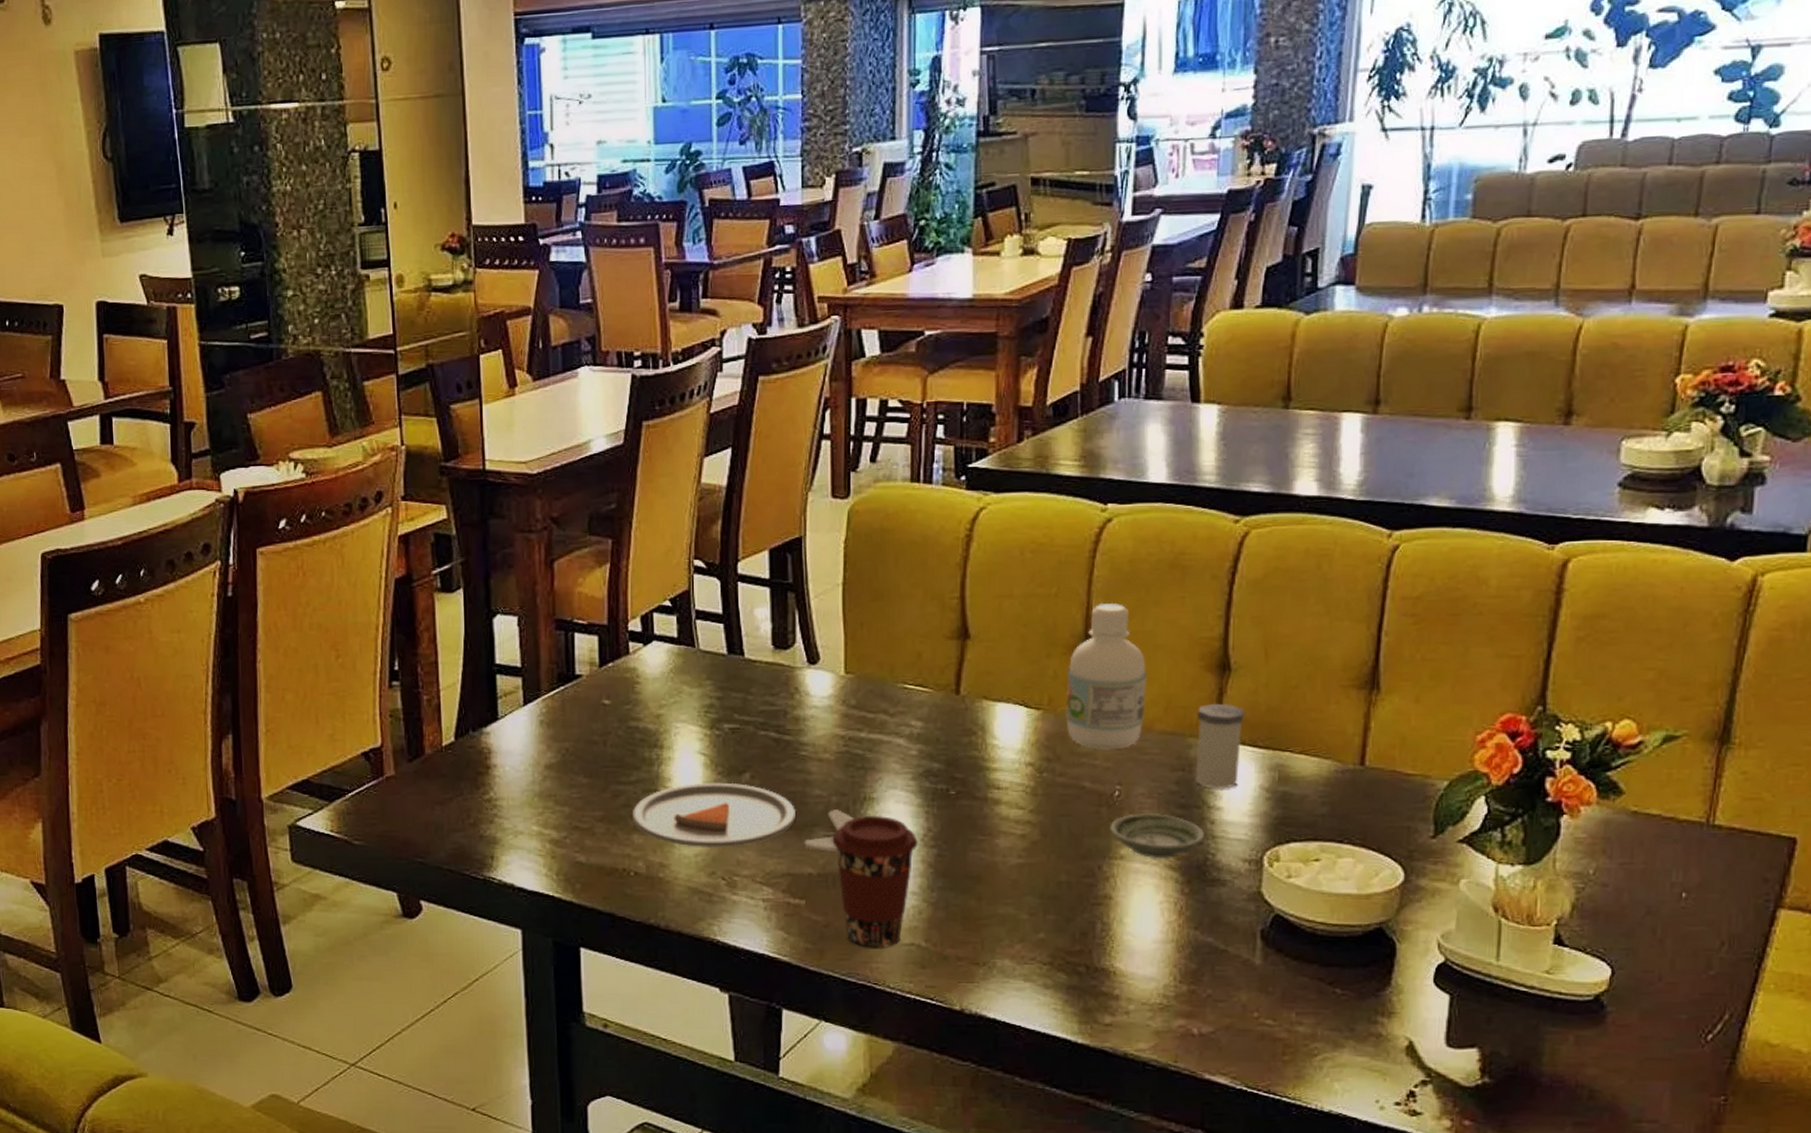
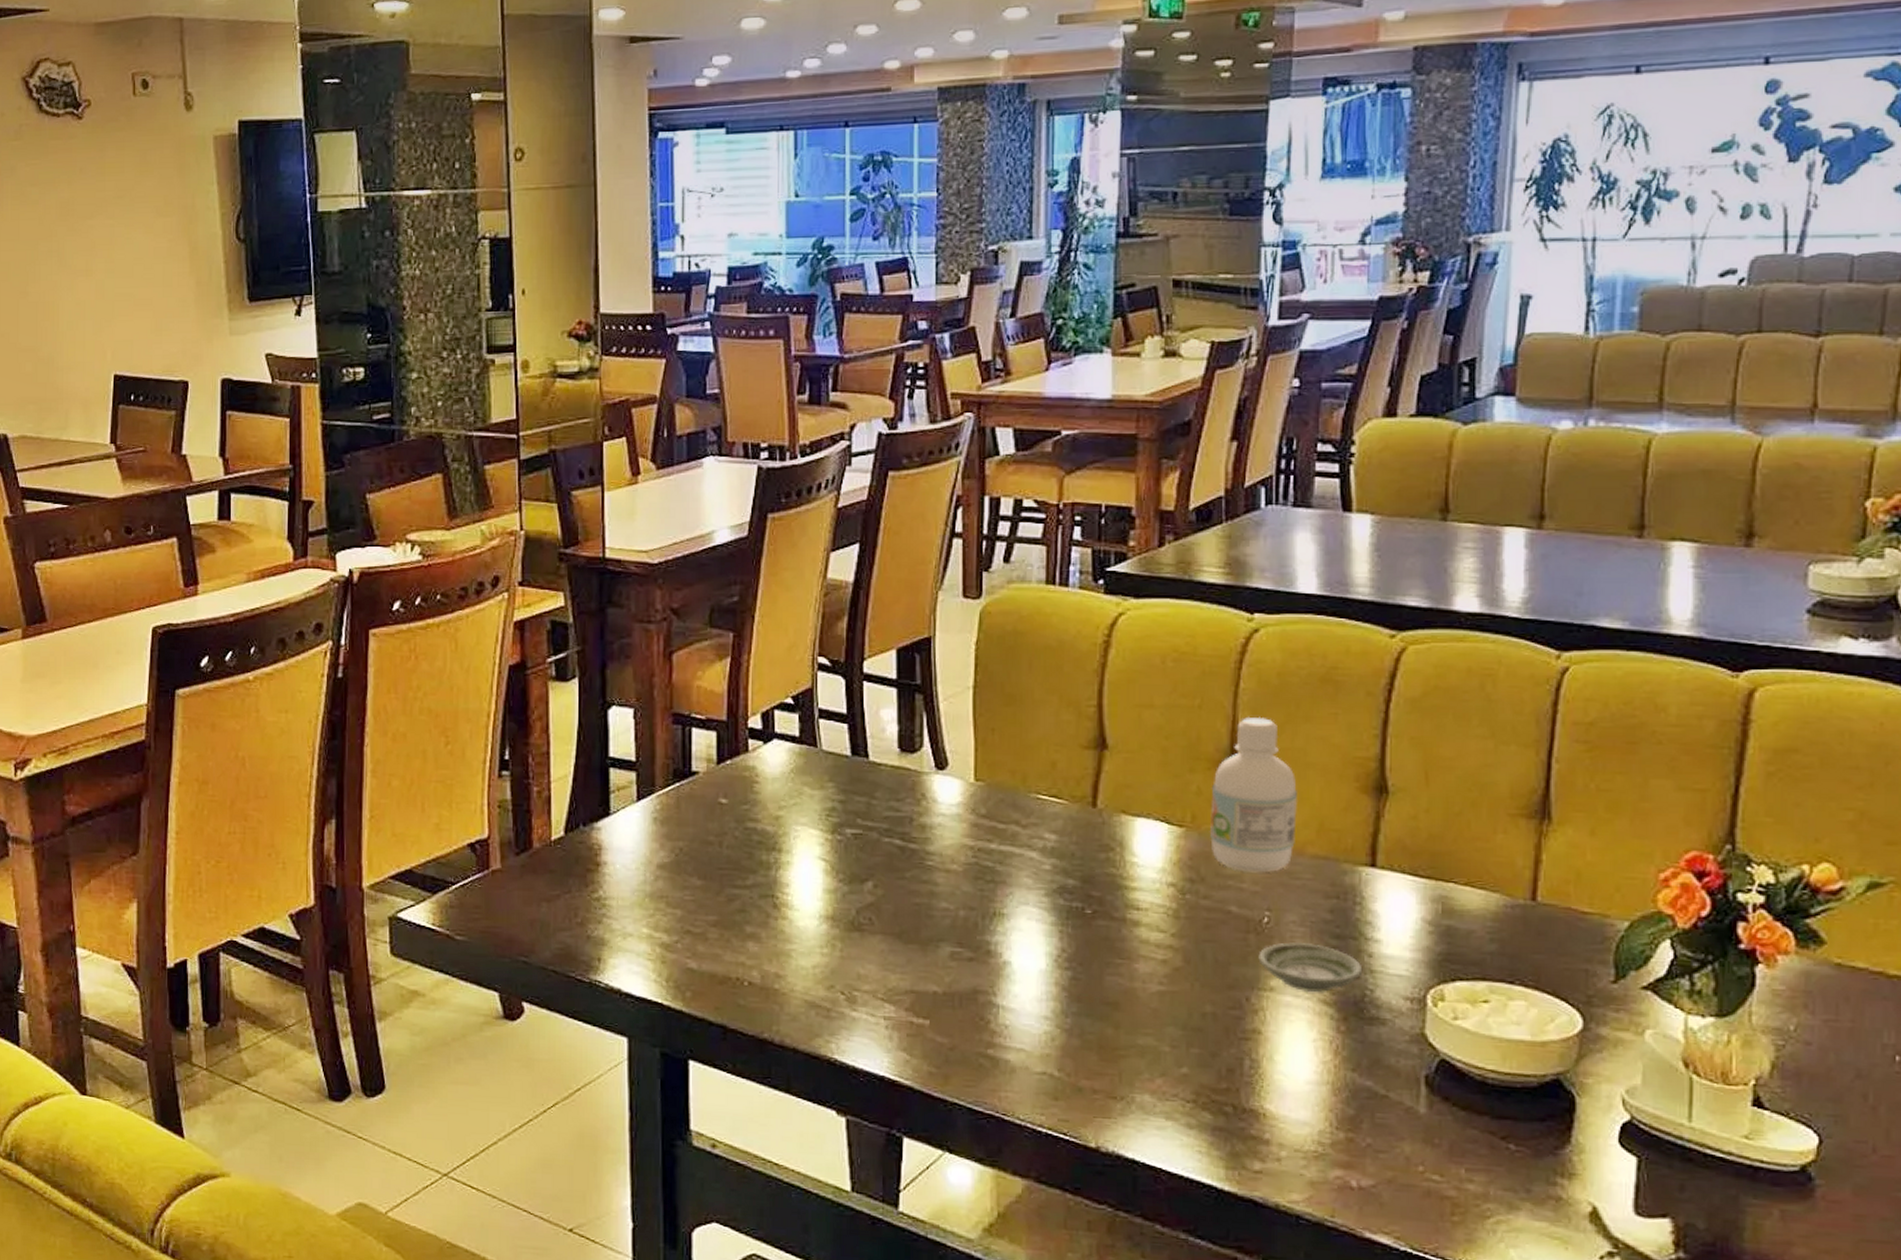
dinner plate: present [631,782,854,852] -> none [747,889,983,969]
coffee cup: present [832,815,918,948] -> none [959,932,1051,1076]
salt shaker: present [1195,703,1244,789] -> none [1351,827,1404,920]

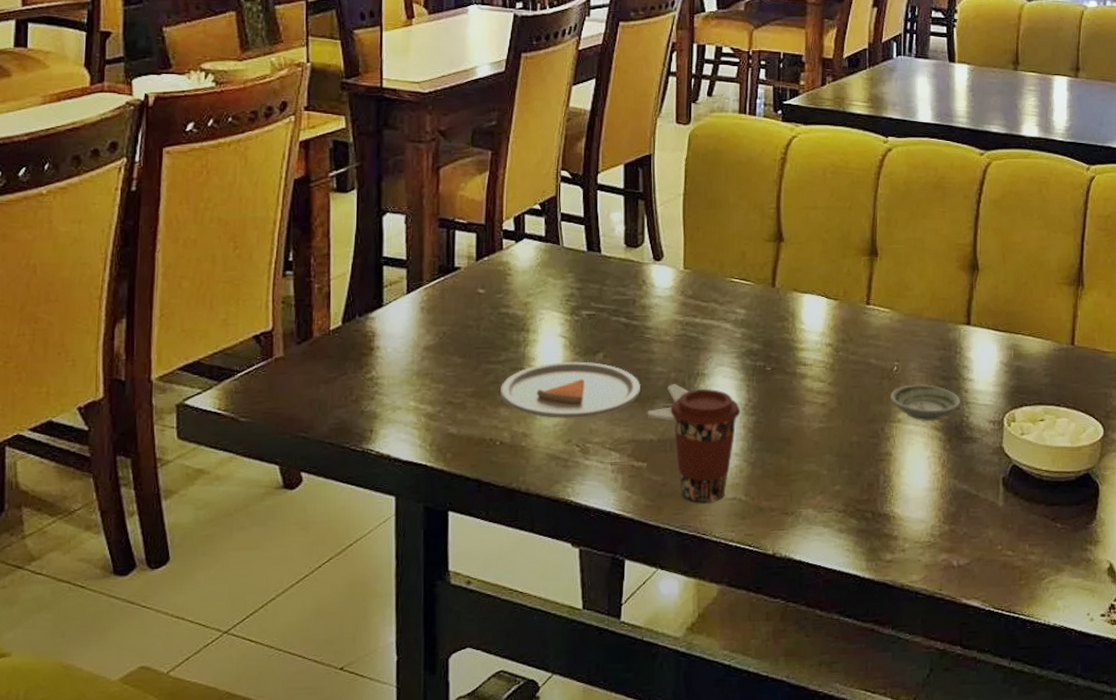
dinner plate: none [747,889,983,969] -> present [499,361,689,420]
coffee cup: none [959,932,1051,1076] -> present [670,388,741,503]
bottle: present [1209,716,1297,873] -> none [856,215,917,333]

